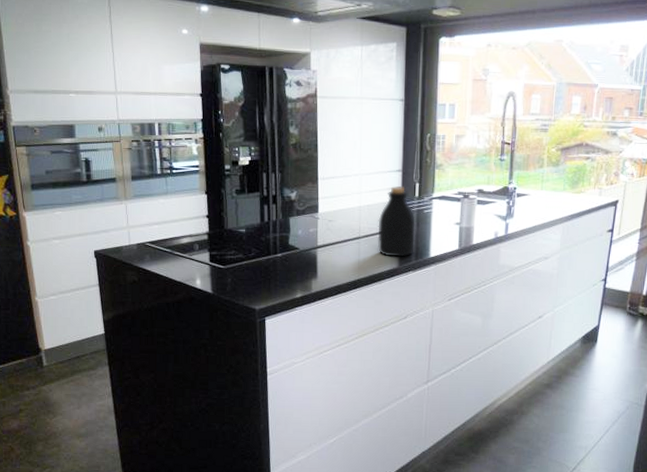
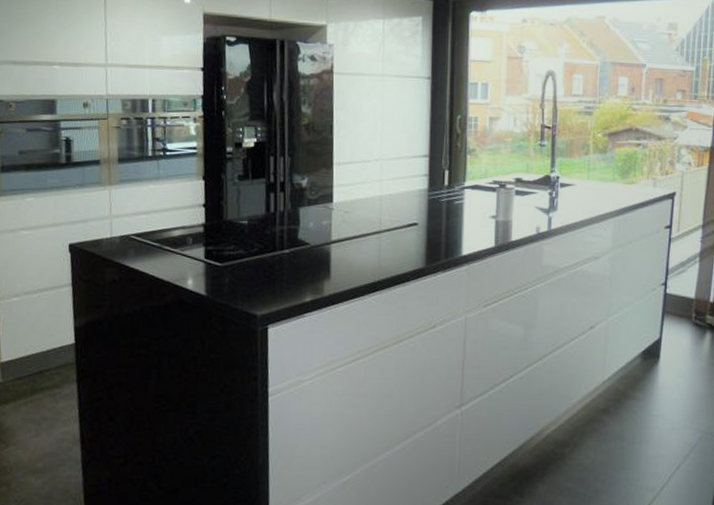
bottle: present [377,186,415,257] -> none [401,174,445,255]

